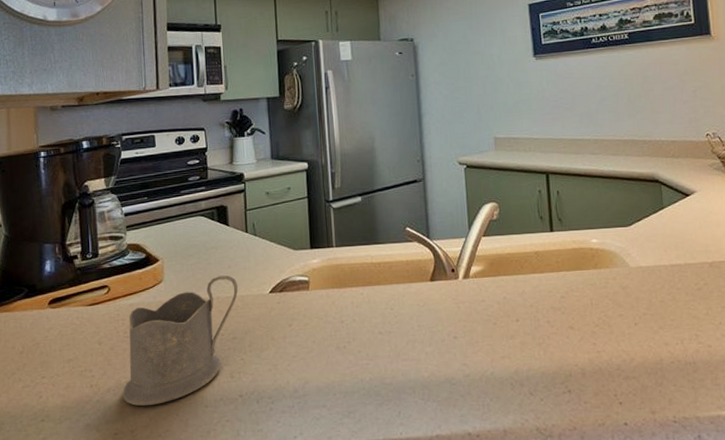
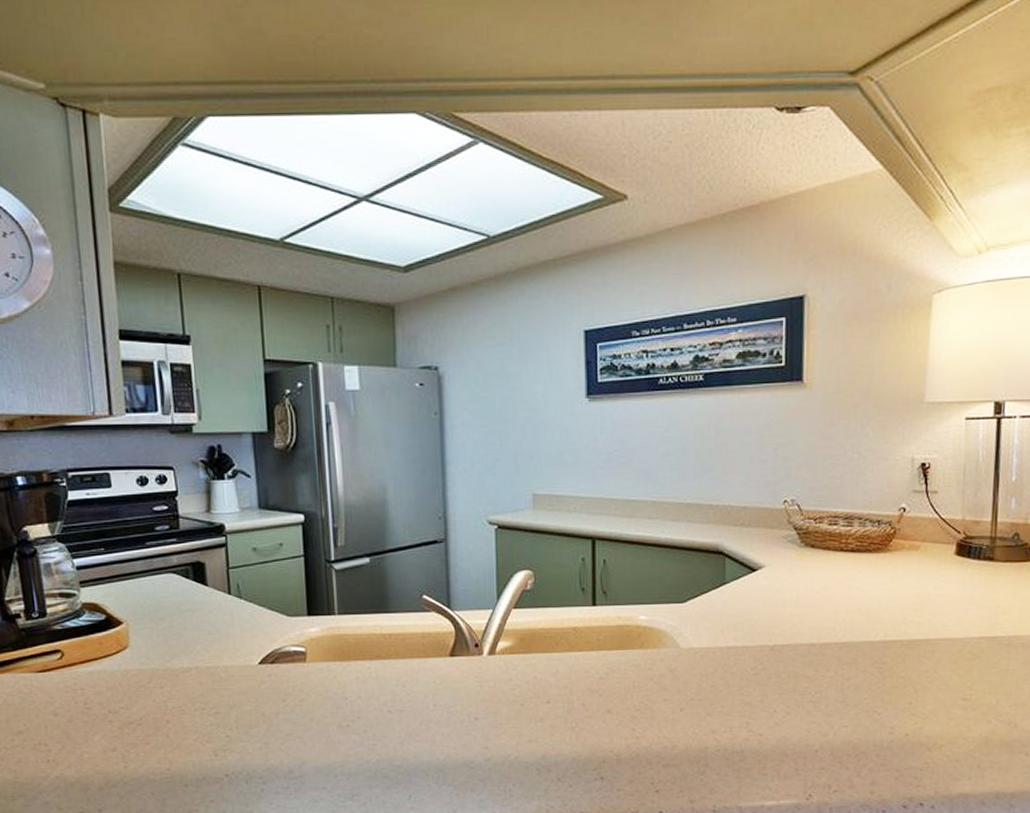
tea glass holder: present [123,275,238,406] -> none [86,643,221,783]

